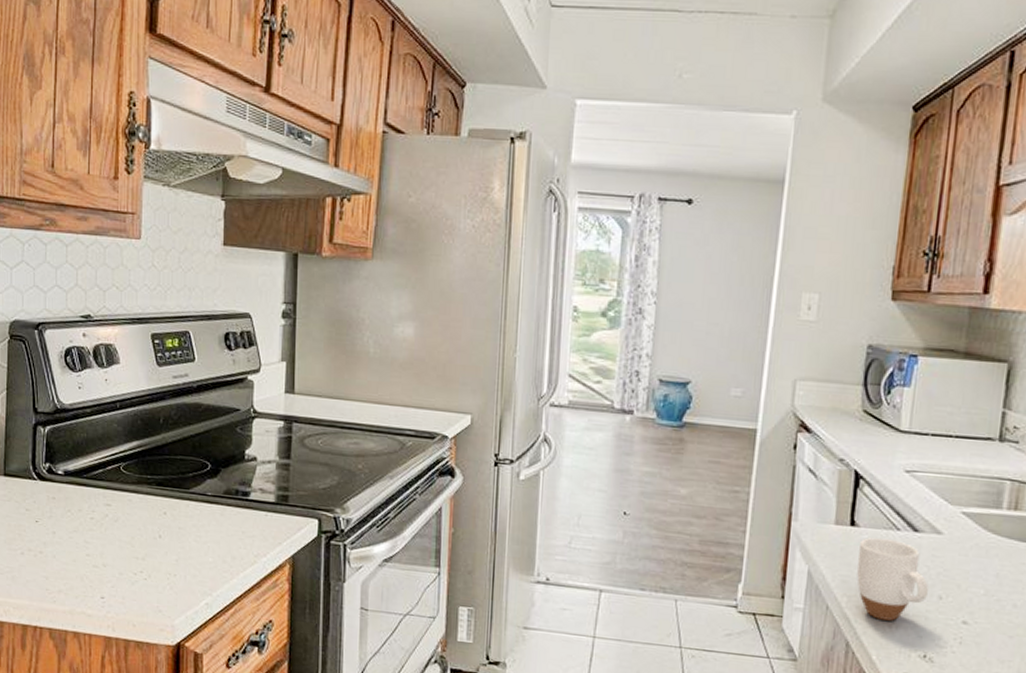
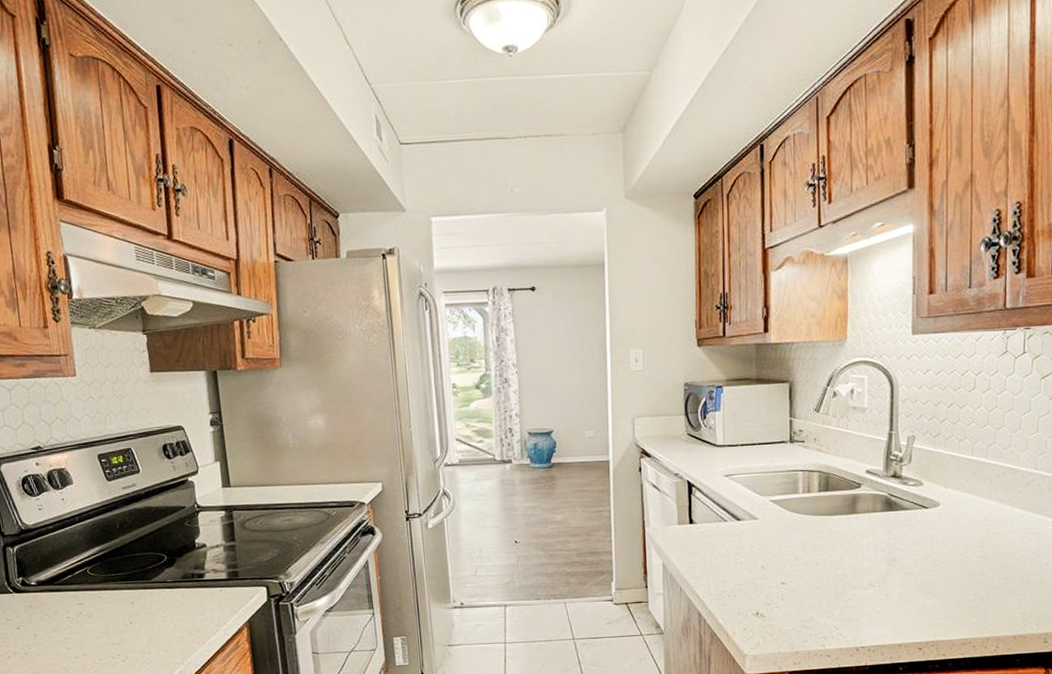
mug: present [857,537,929,621] -> none [699,529,754,592]

